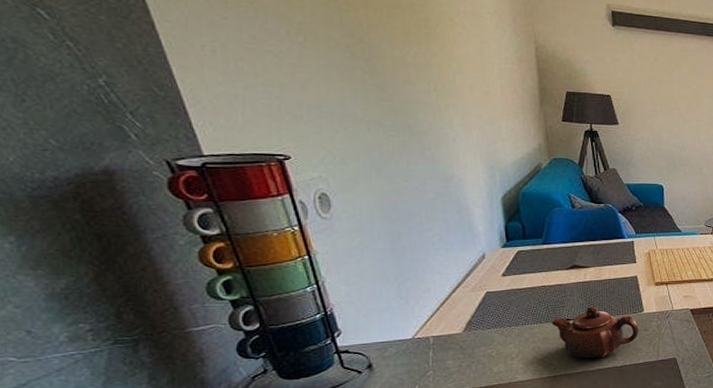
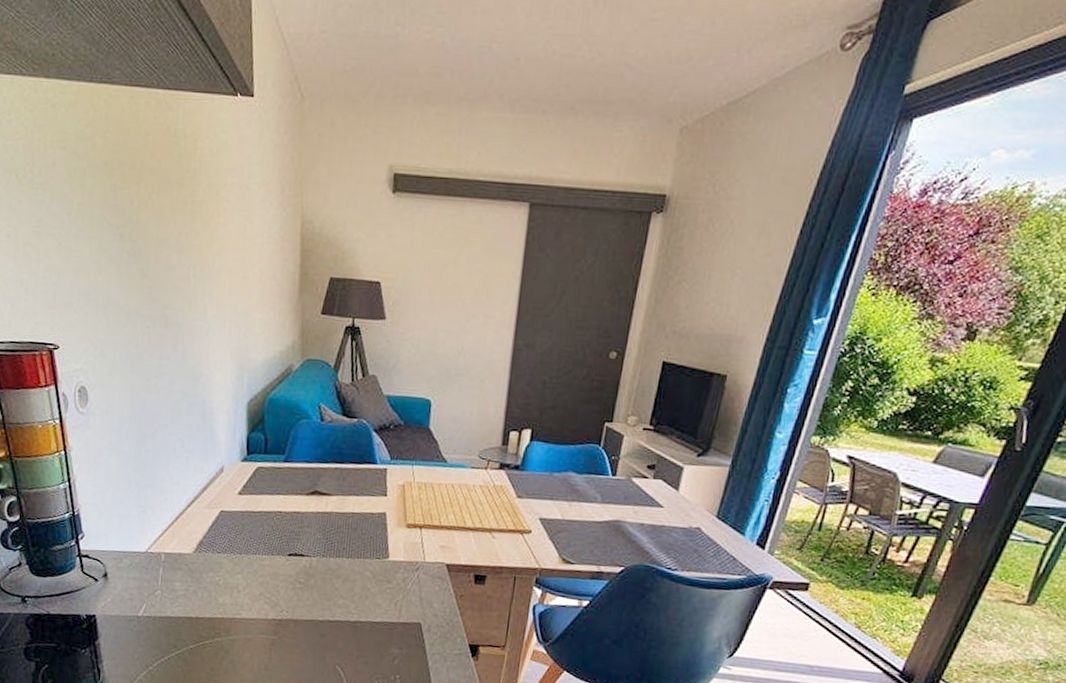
teapot: present [552,306,638,359] -> none [284,542,380,607]

